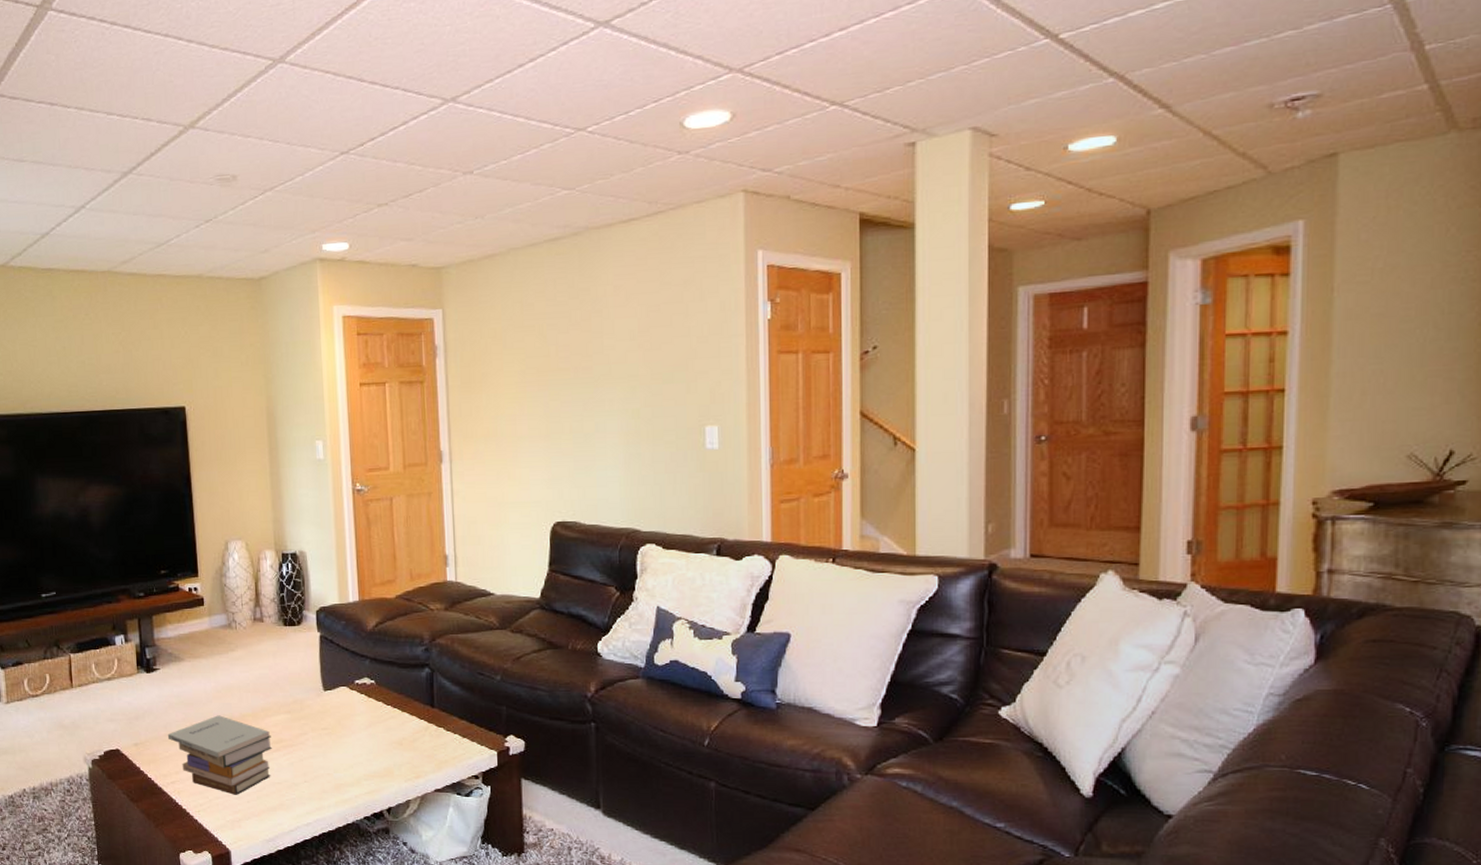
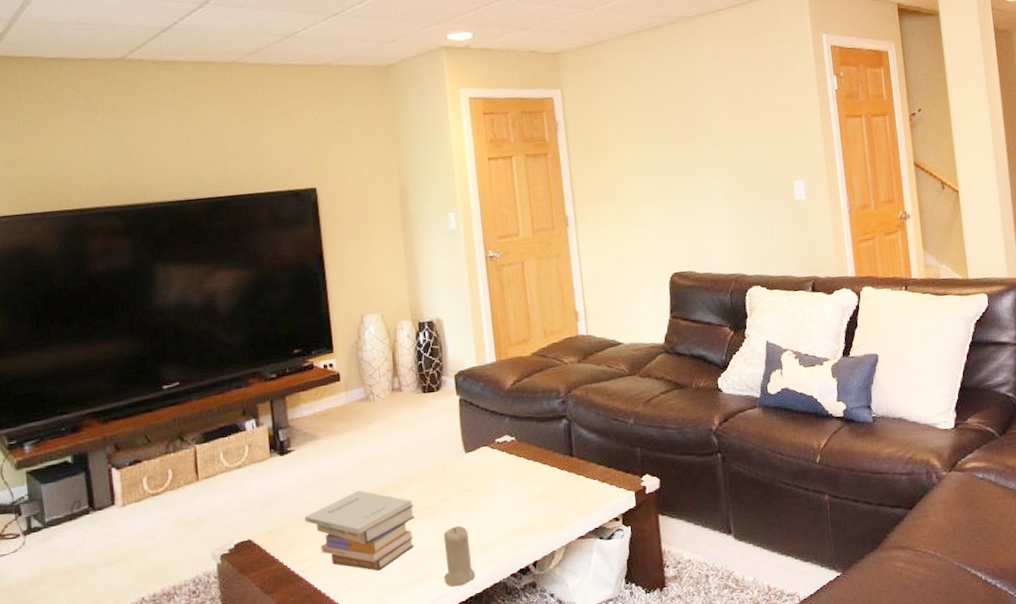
candle: none [297,762,329,821] -> present [443,525,476,587]

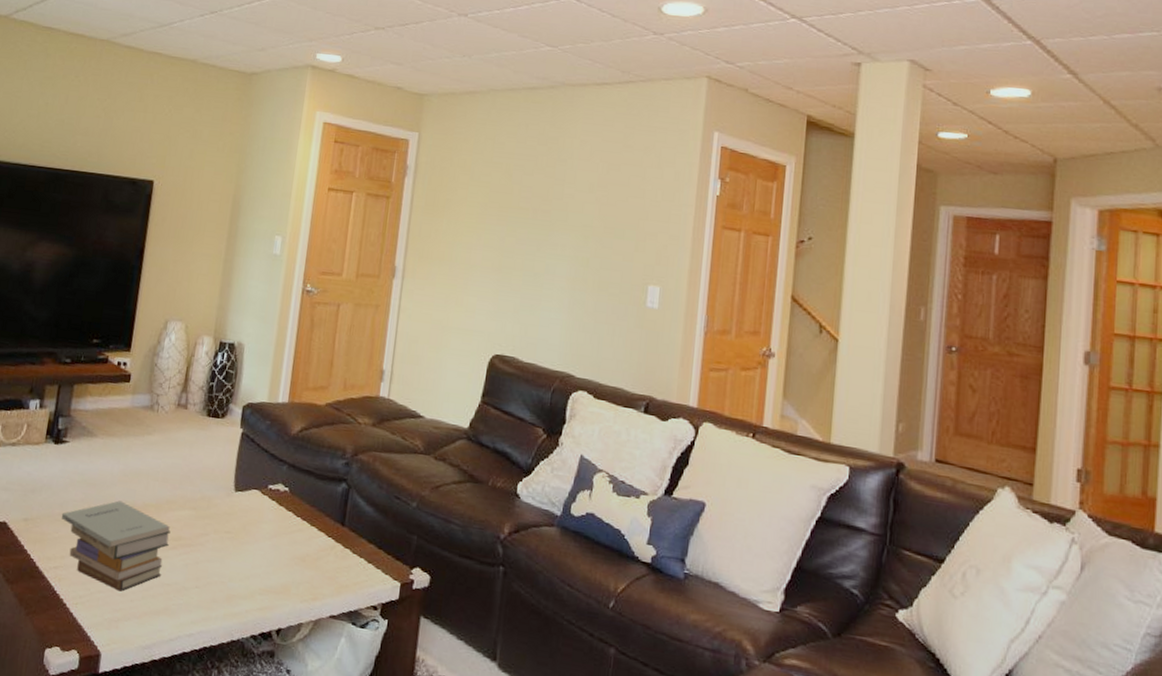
candle: present [443,525,476,587] -> none [182,566,218,632]

